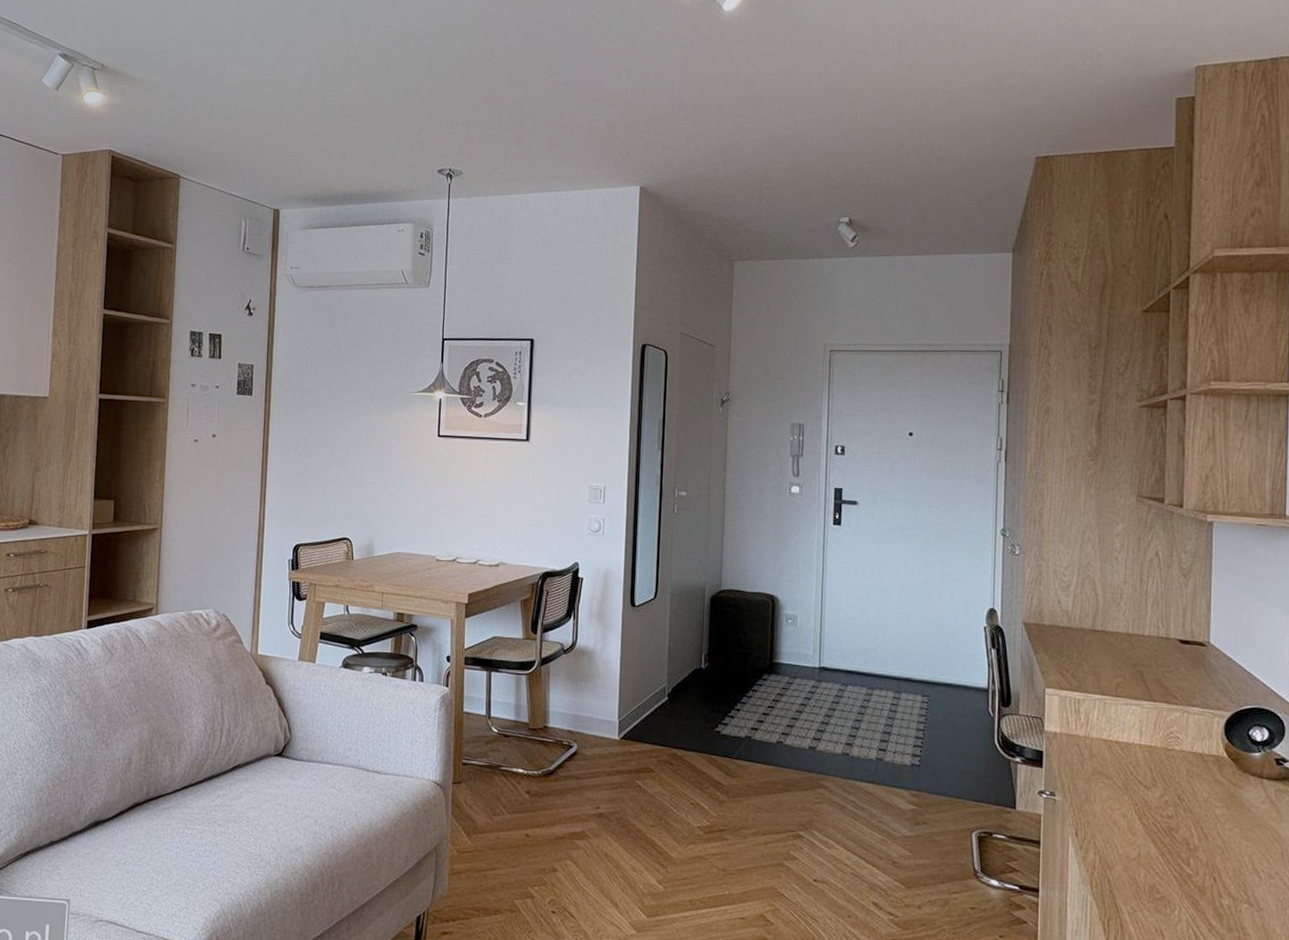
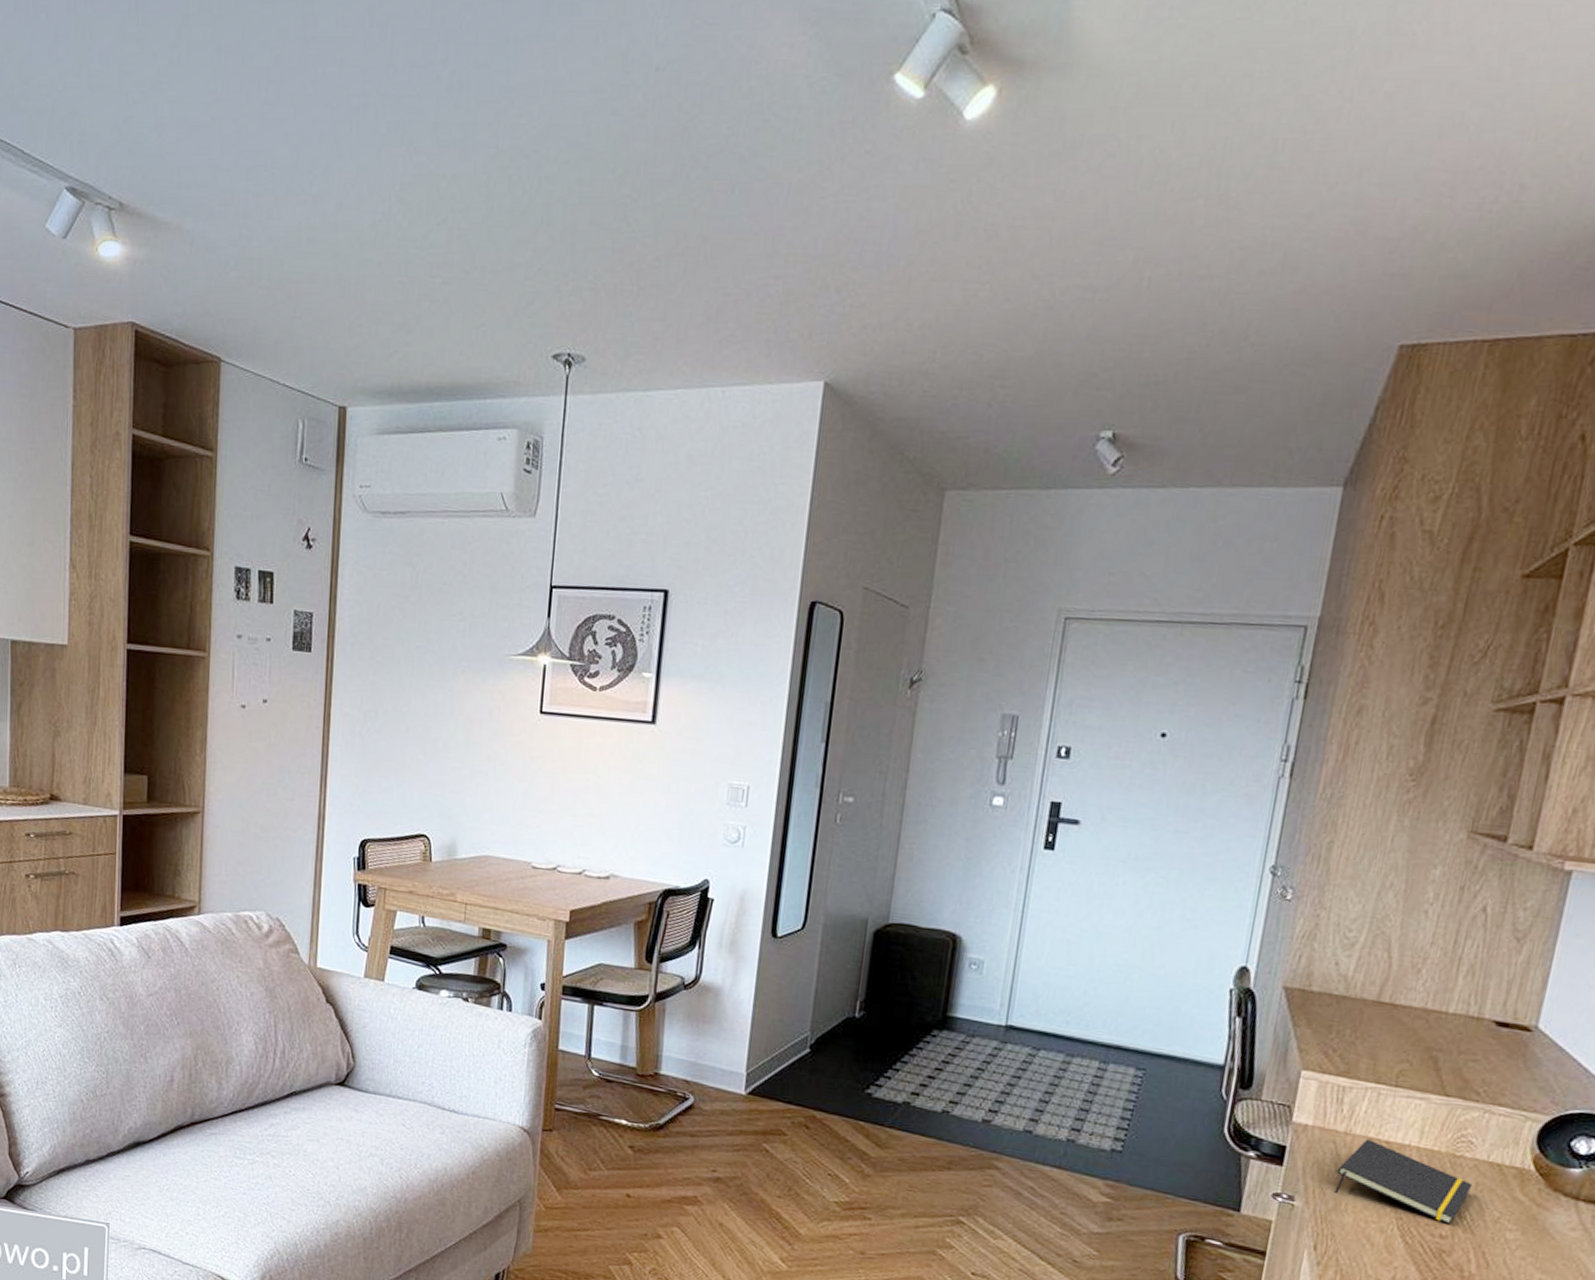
notepad: none [1083,740,1184,806] -> present [1334,1138,1473,1224]

